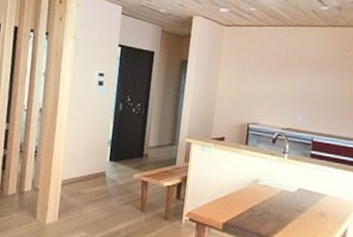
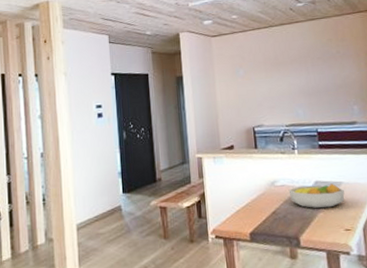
fruit bowl: none [269,189,326,217] -> present [288,183,345,209]

